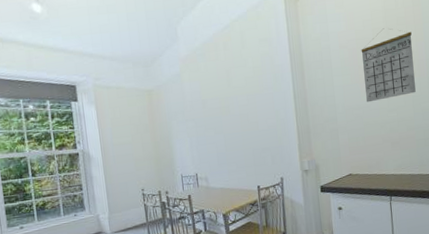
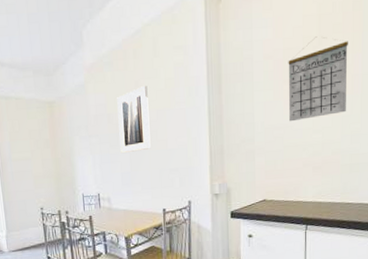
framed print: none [210,73,243,136] -> present [117,85,151,154]

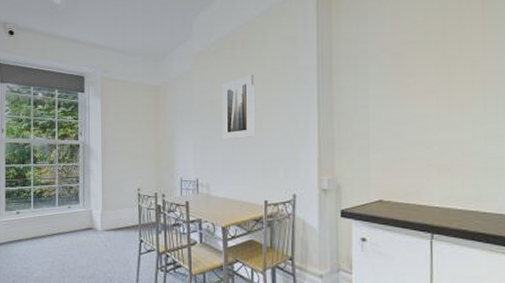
calendar: present [288,36,348,122] -> none [407,31,478,118]

